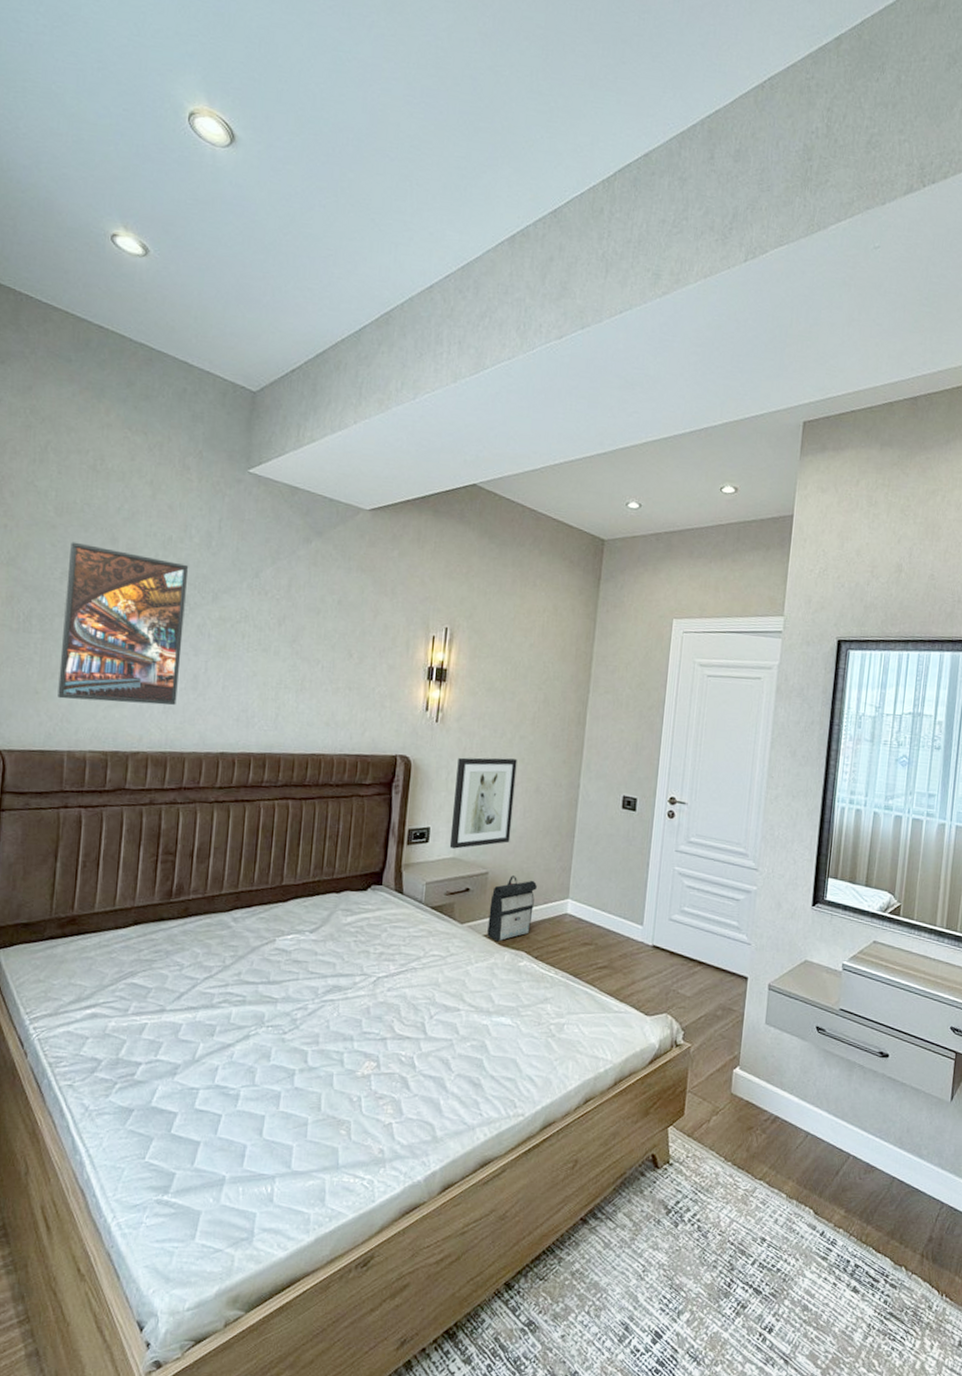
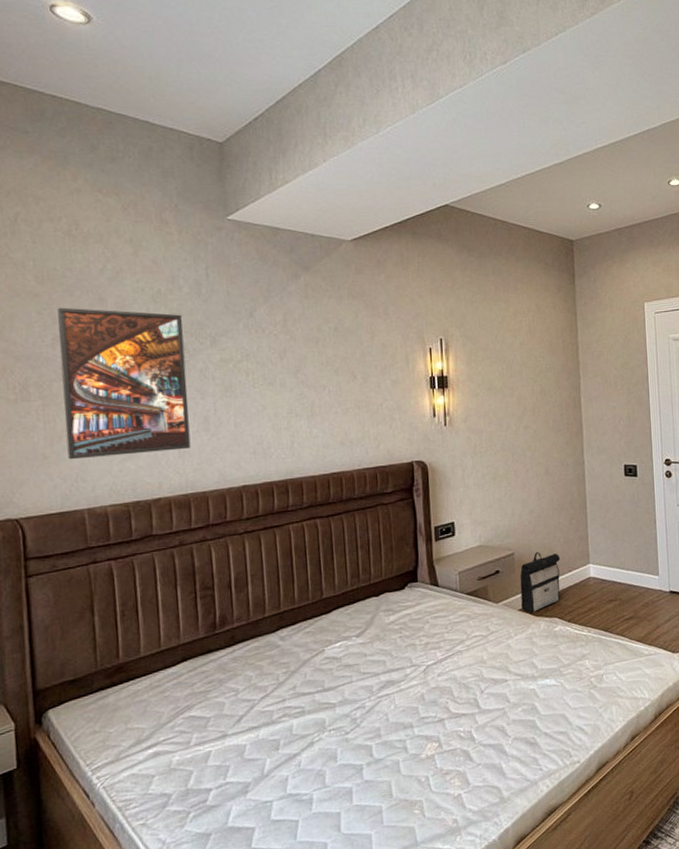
wall art: present [449,757,517,849] -> none [470,448,530,538]

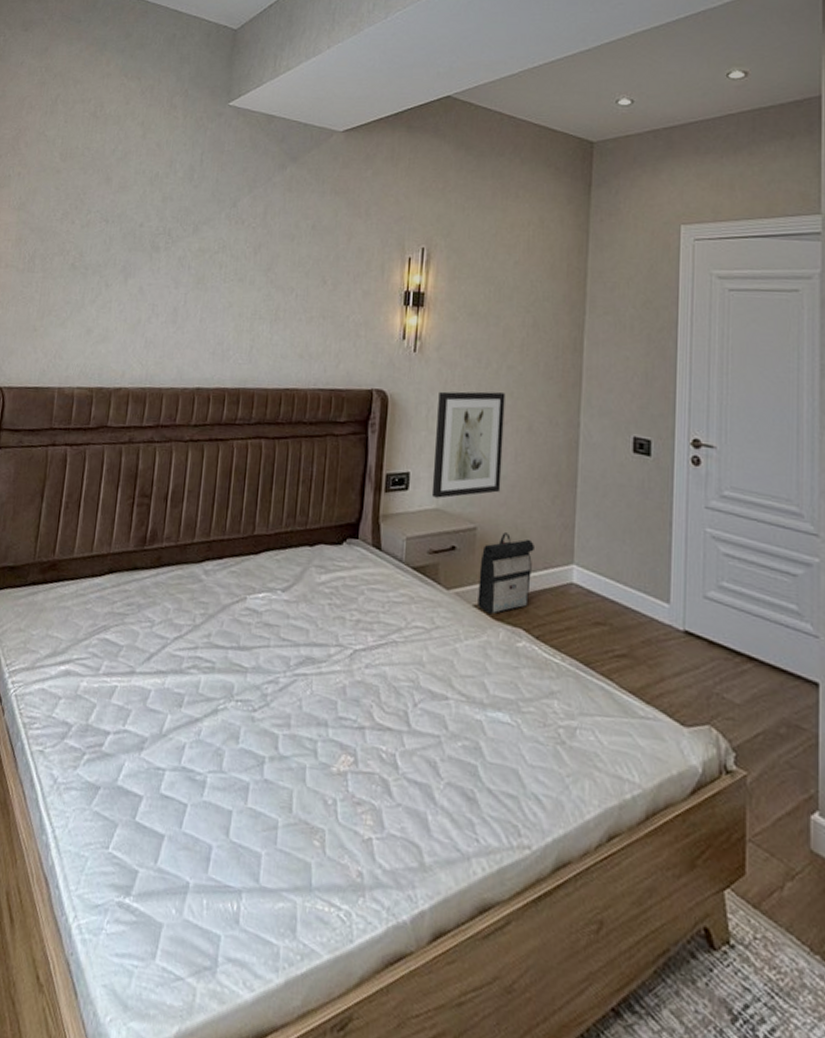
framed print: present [57,307,191,460] -> none [53,184,173,340]
wall art: none [470,448,530,538] -> present [431,391,506,499]

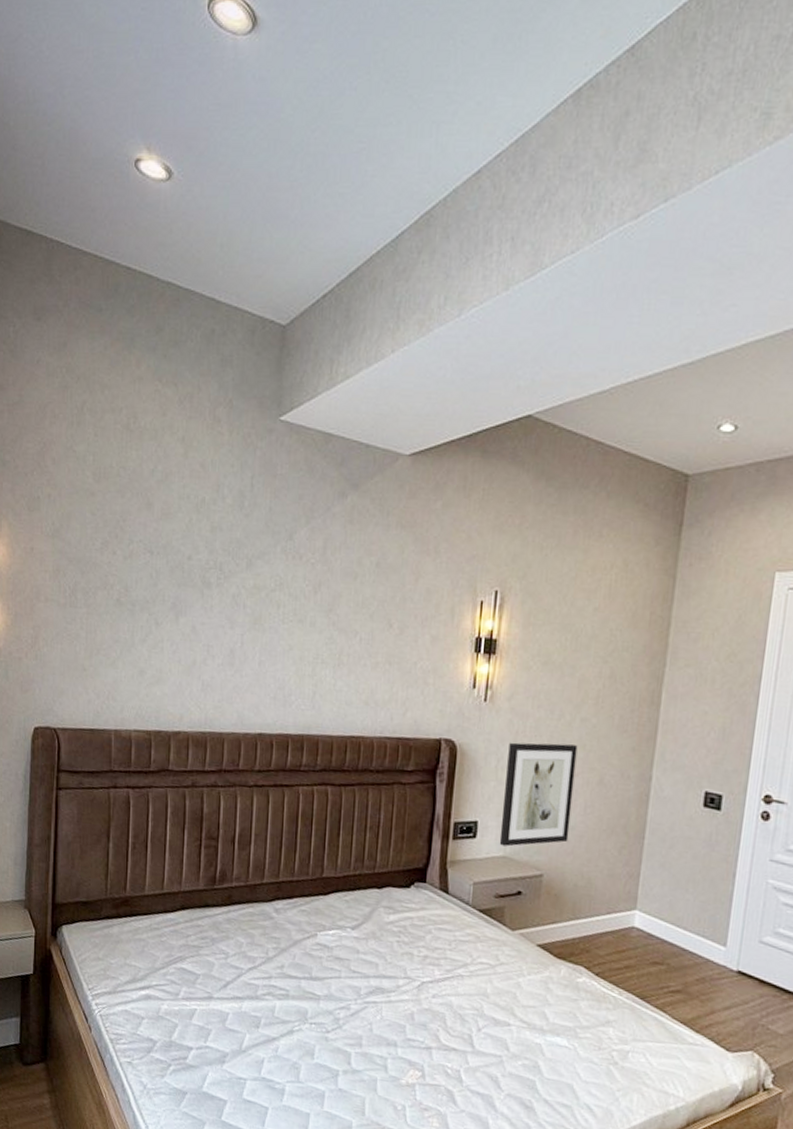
backpack: present [477,532,534,615] -> none [541,880,599,953]

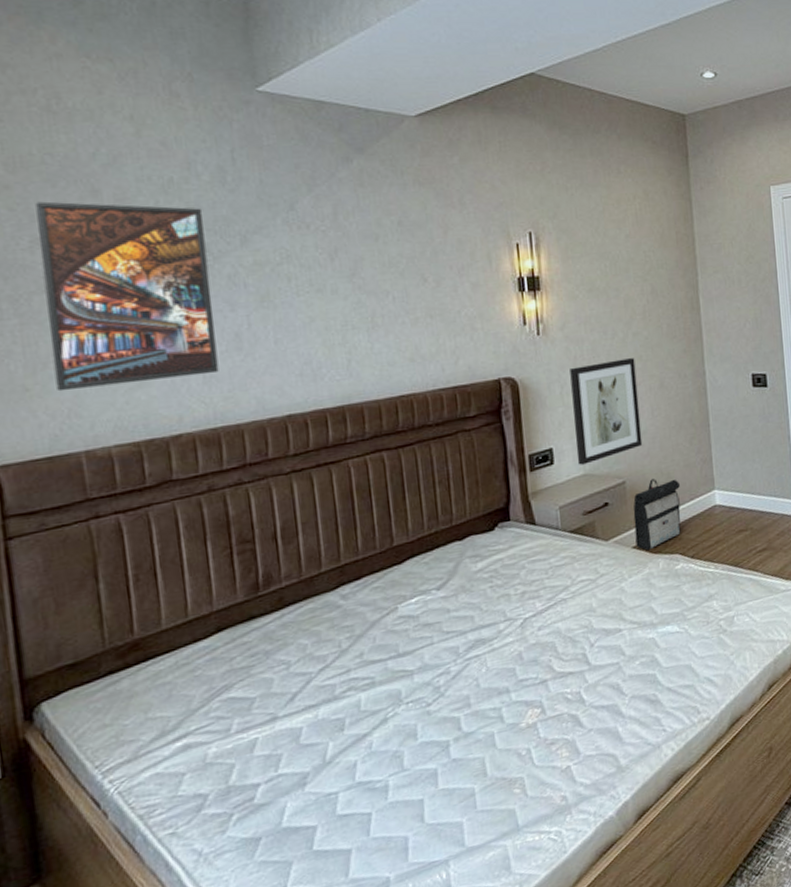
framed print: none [103,509,223,683] -> present [35,201,219,392]
backpack: none [541,880,599,953] -> present [633,479,681,551]

